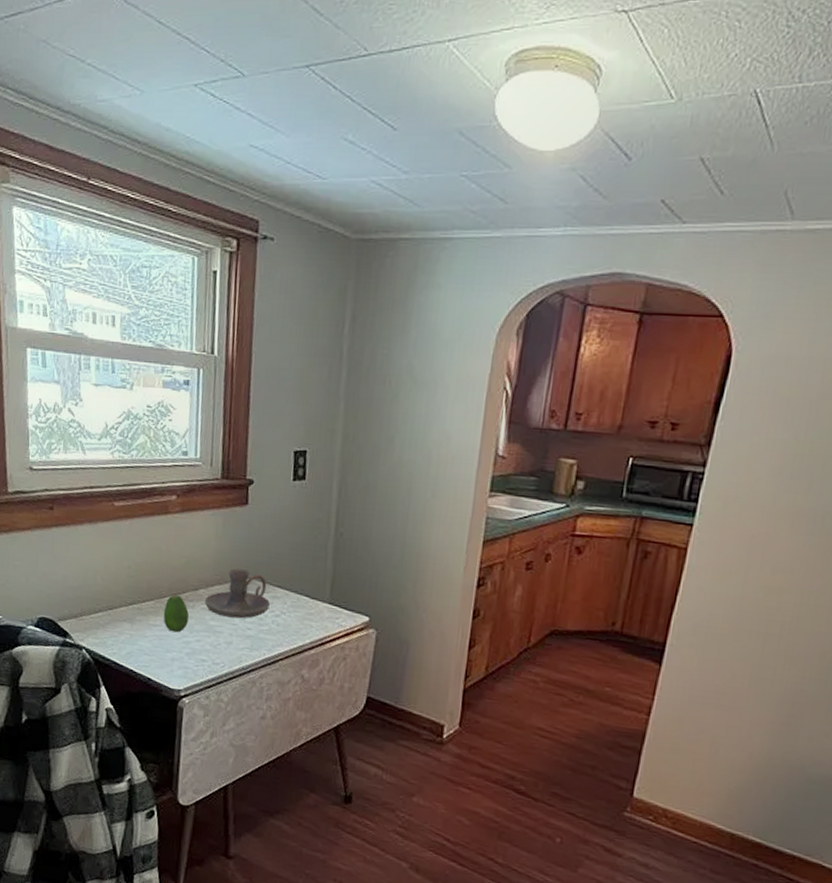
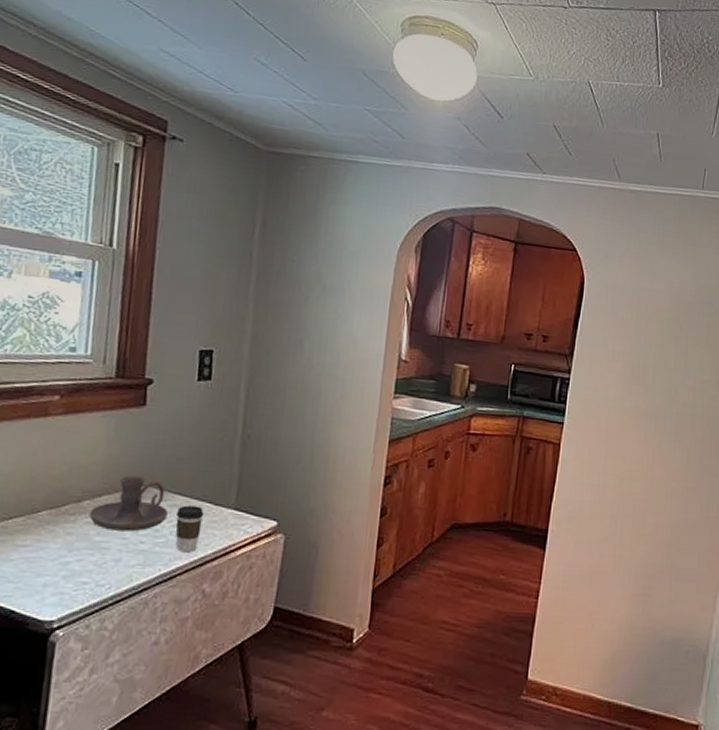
fruit: present [163,595,189,633] -> none [35,508,69,553]
coffee cup: none [276,597,302,641] -> present [175,505,205,553]

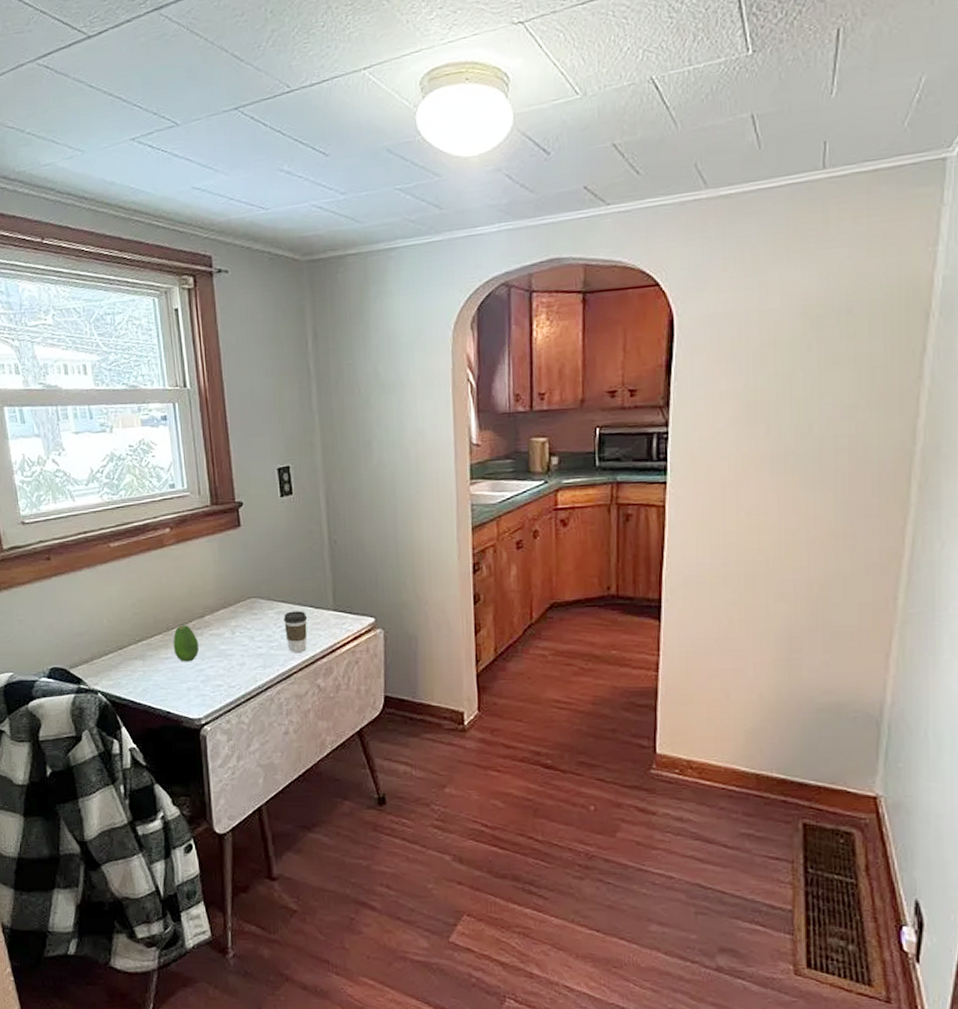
fruit: none [35,508,69,553] -> present [173,625,200,662]
candle holder: present [89,475,168,532] -> none [212,590,276,639]

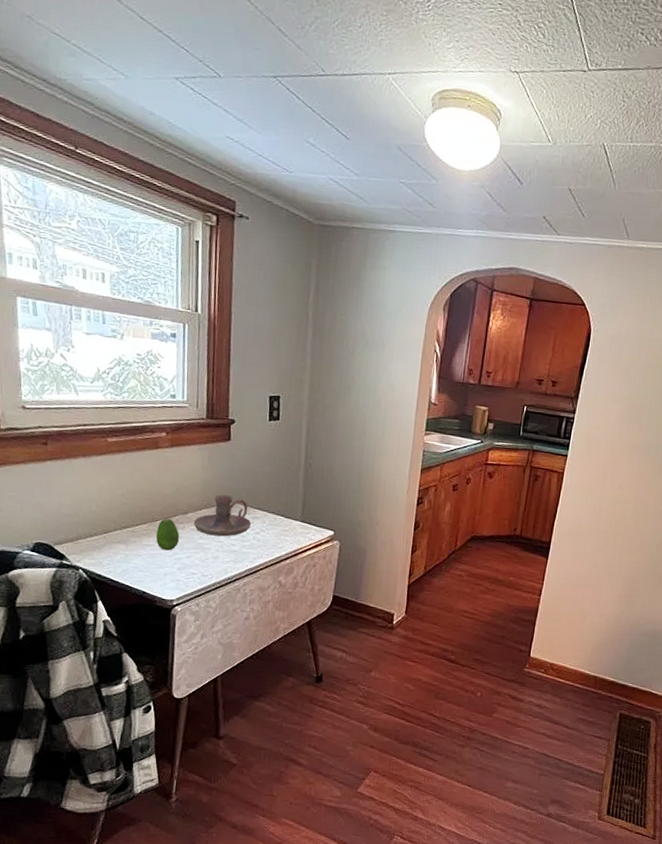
candle holder: none [212,590,276,639] -> present [193,494,251,537]
coffee cup: present [283,611,308,653] -> none [257,517,279,553]

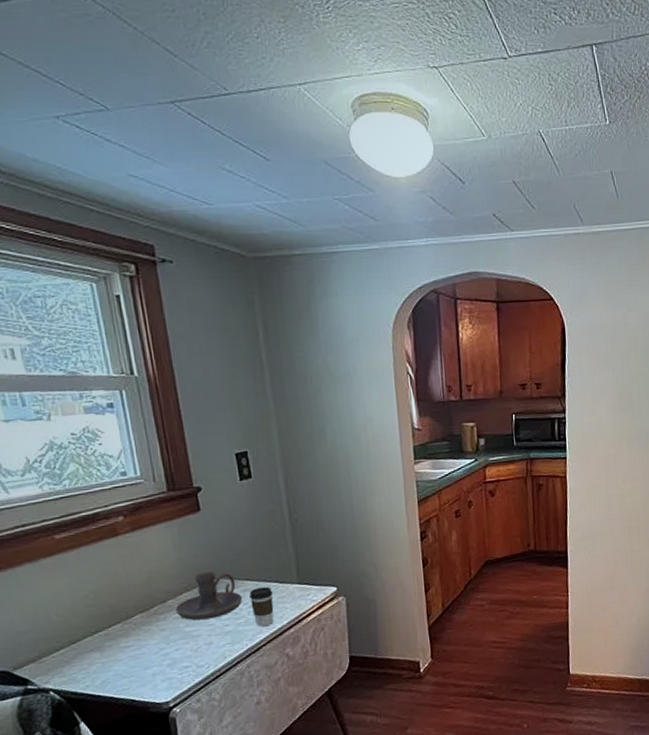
fruit: present [155,518,180,551] -> none [133,611,164,649]
coffee cup: none [257,517,279,553] -> present [249,586,274,627]

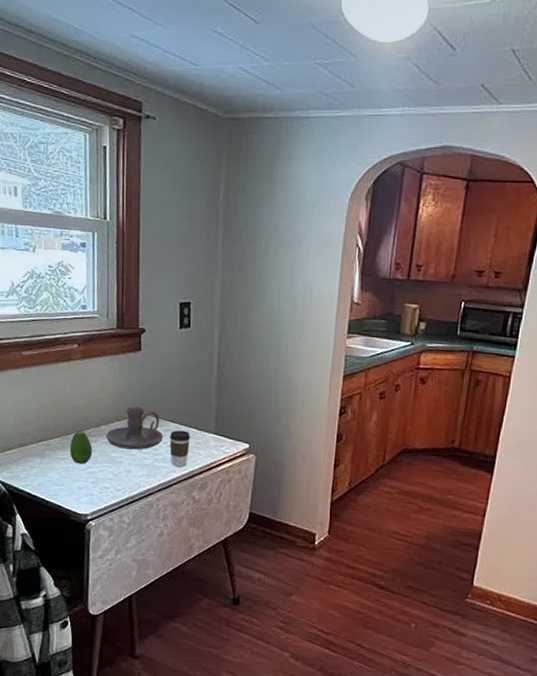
fruit: none [133,611,164,649] -> present [69,431,93,464]

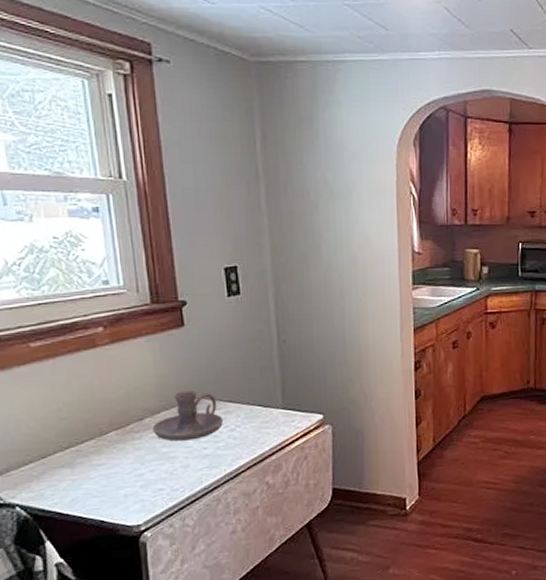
fruit: present [69,431,93,464] -> none [107,429,138,468]
coffee cup: present [169,430,191,468] -> none [230,410,256,452]

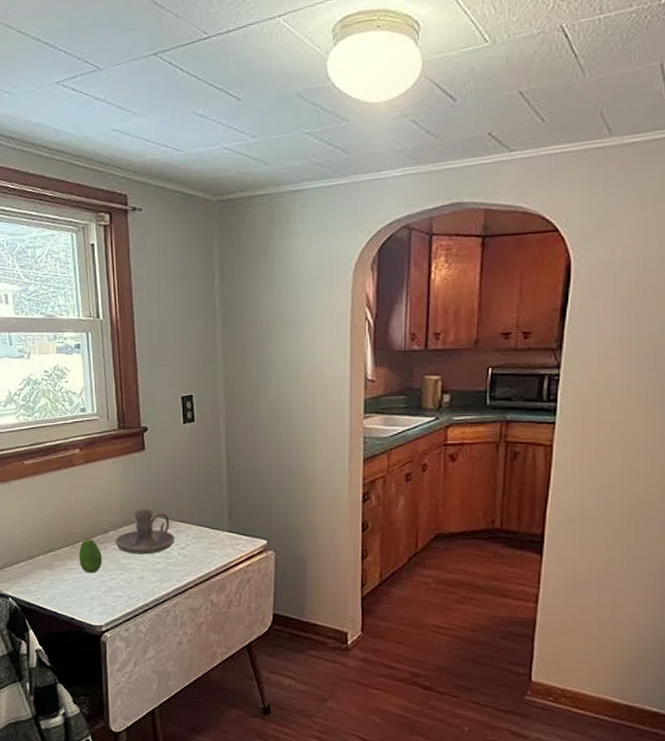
fruit: none [107,429,138,468] -> present [78,539,103,573]

